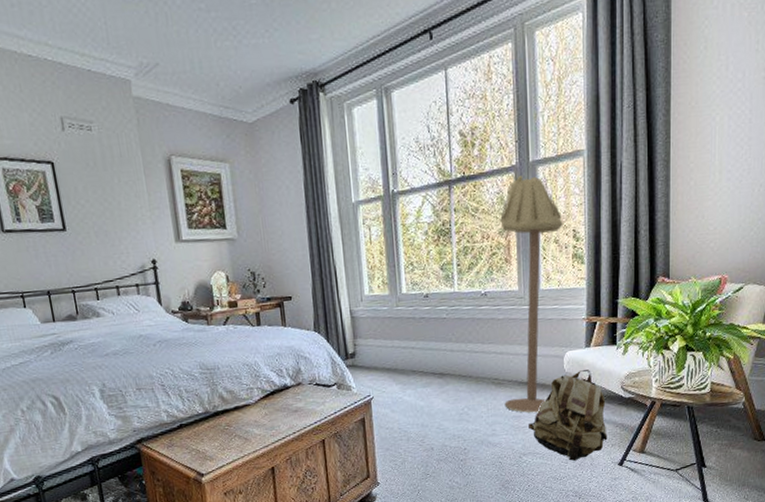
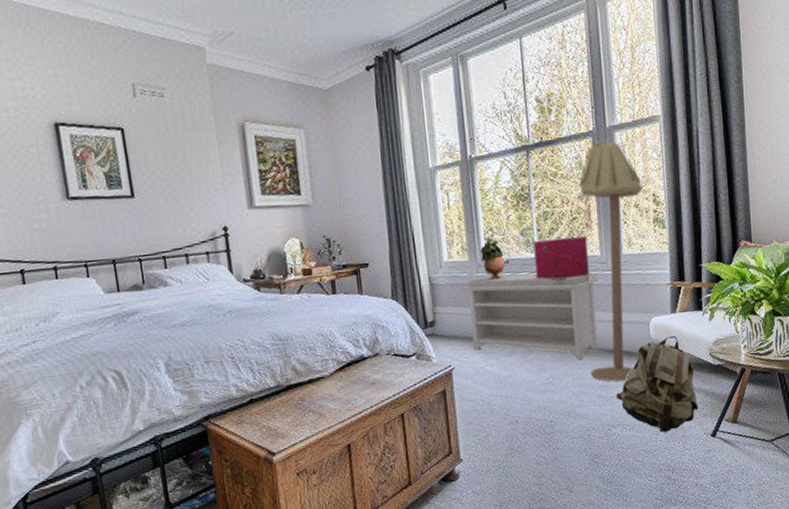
bench: none [383,307,515,391] -> present [463,272,598,359]
potted plant: none [400,271,424,314] -> present [479,237,505,280]
storage bin: none [453,271,507,314] -> present [533,236,589,280]

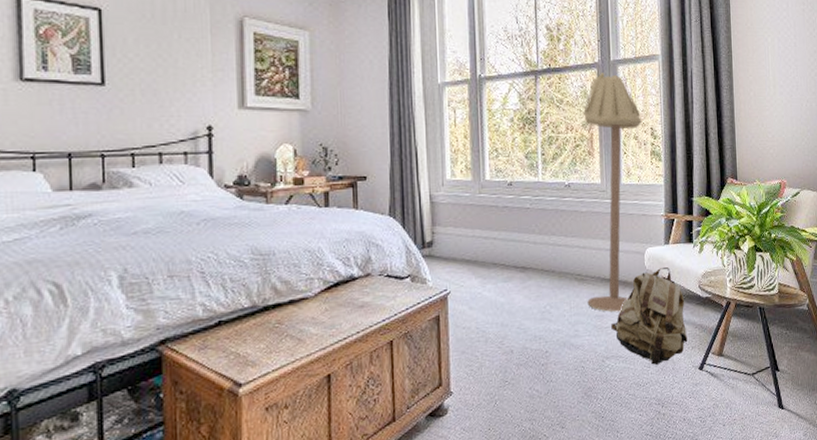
bench: present [463,272,598,359] -> none [465,197,598,287]
potted plant: present [479,237,505,280] -> none [483,158,508,202]
storage bin: present [533,236,589,280] -> none [537,163,590,206]

